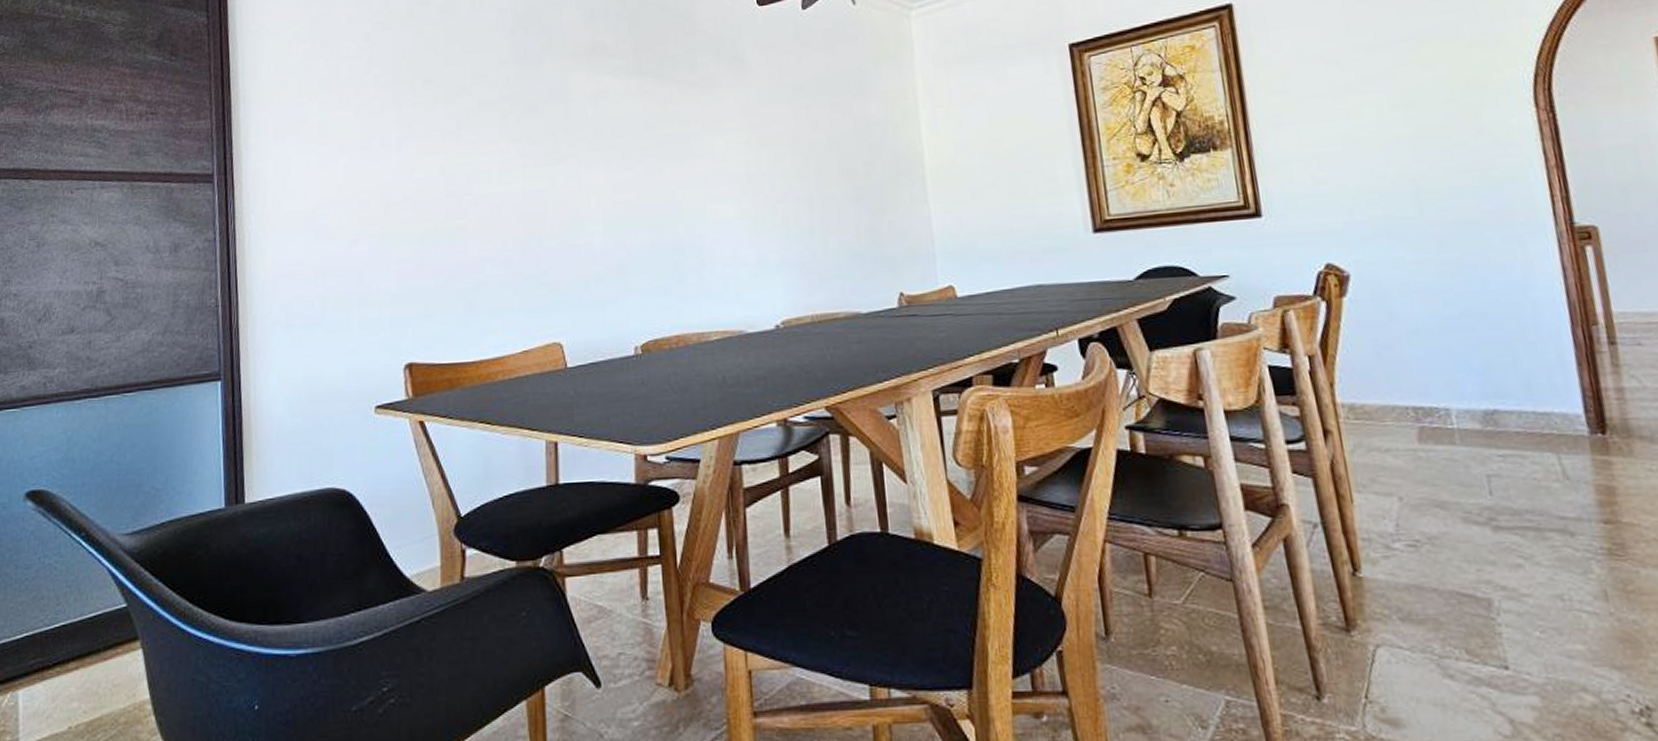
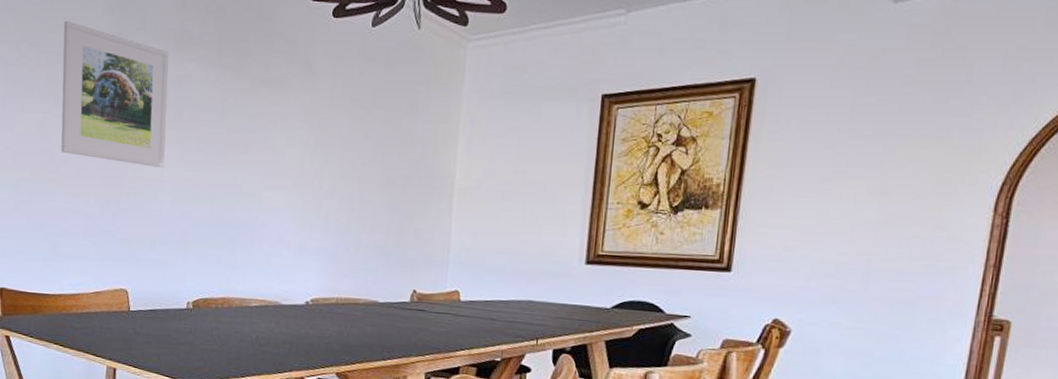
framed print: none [460,50,590,196] -> present [61,20,169,167]

